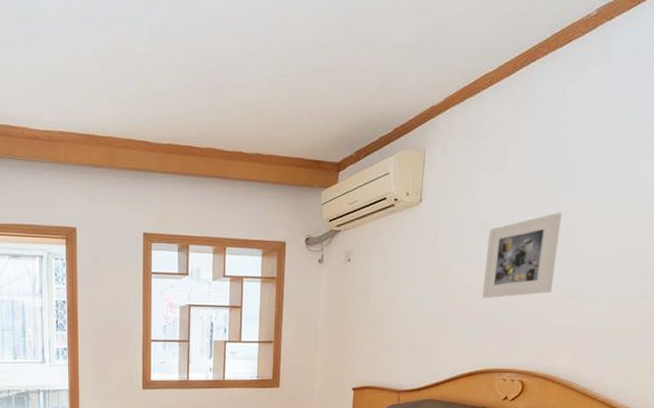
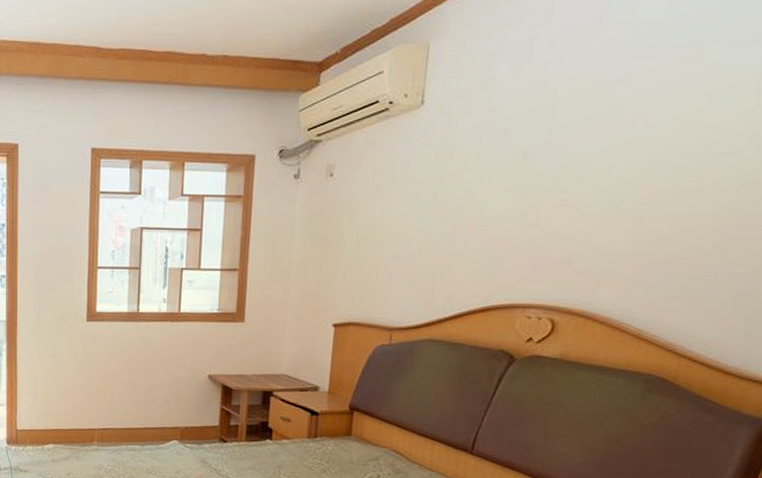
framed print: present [481,212,562,299] -> none [499,112,610,219]

